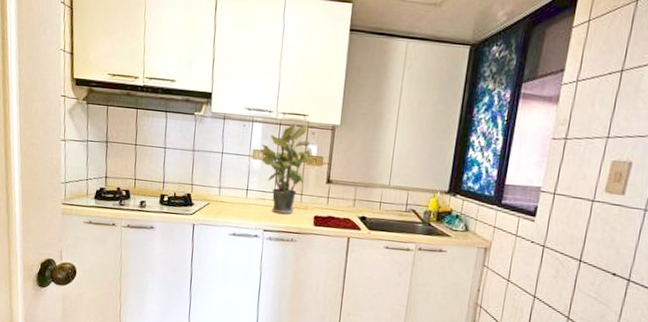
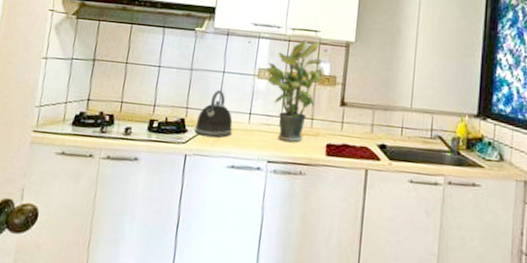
kettle: none [200,168,233,210] -> present [194,89,233,138]

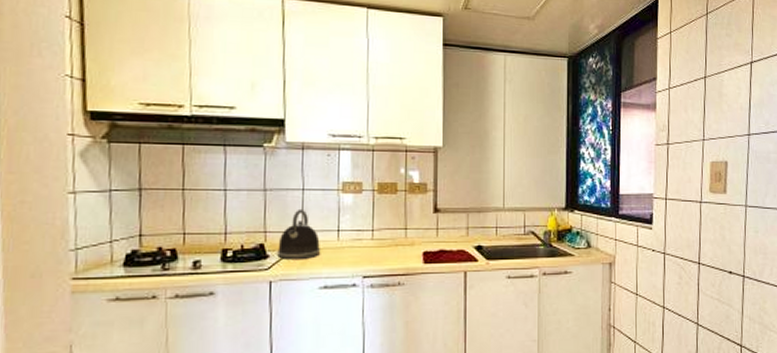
potted plant: present [267,39,323,143] -> none [352,147,412,255]

